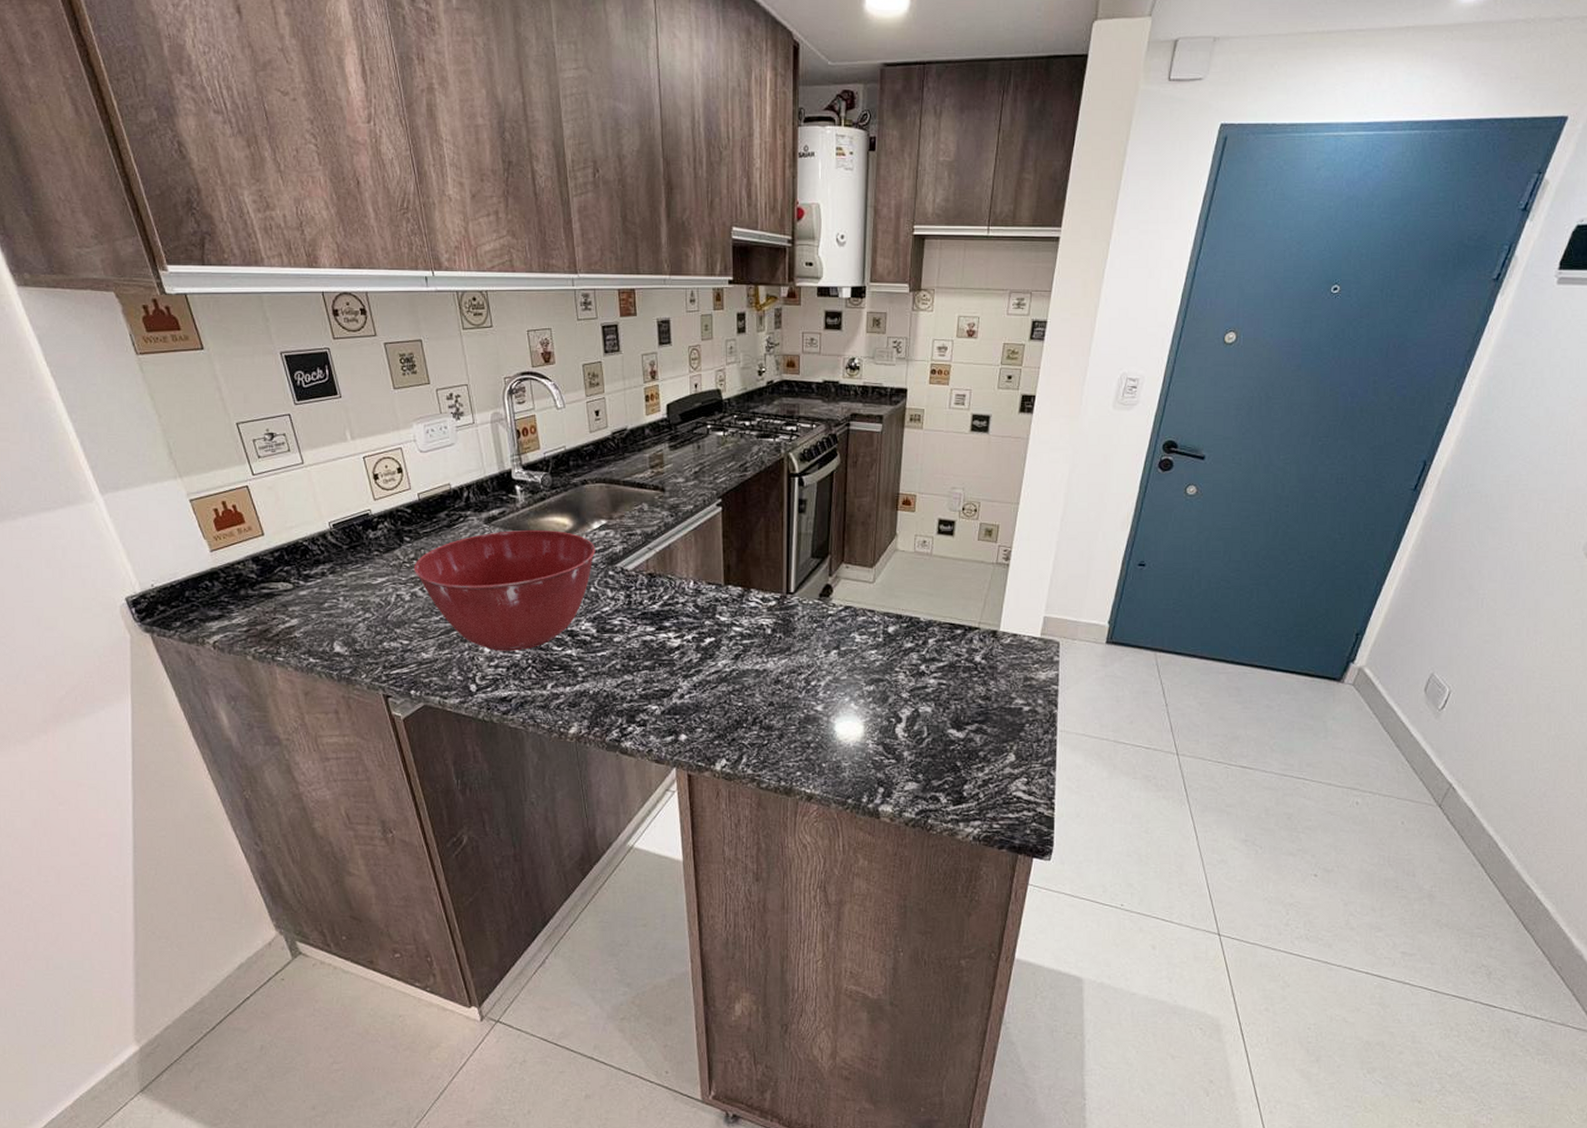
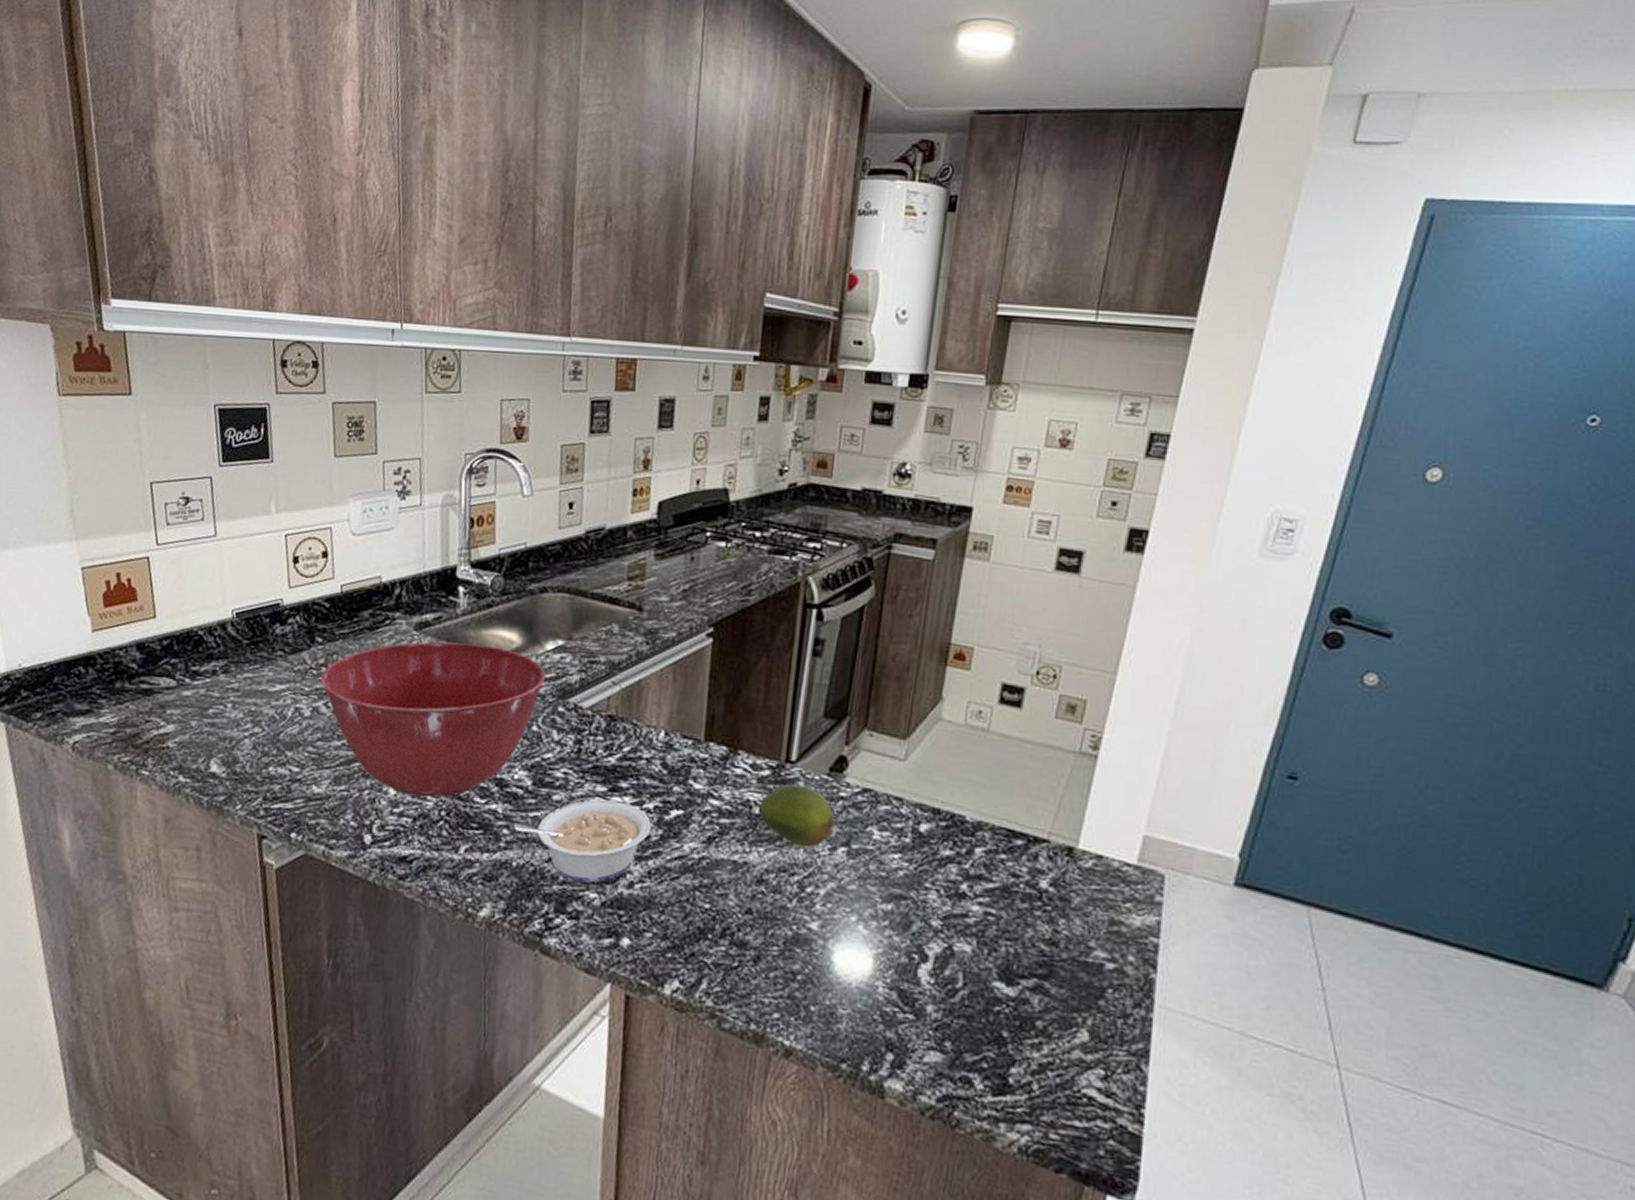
legume: none [586,637,692,699] -> present [513,799,651,883]
fruit: none [771,609,829,653] -> present [759,784,837,848]

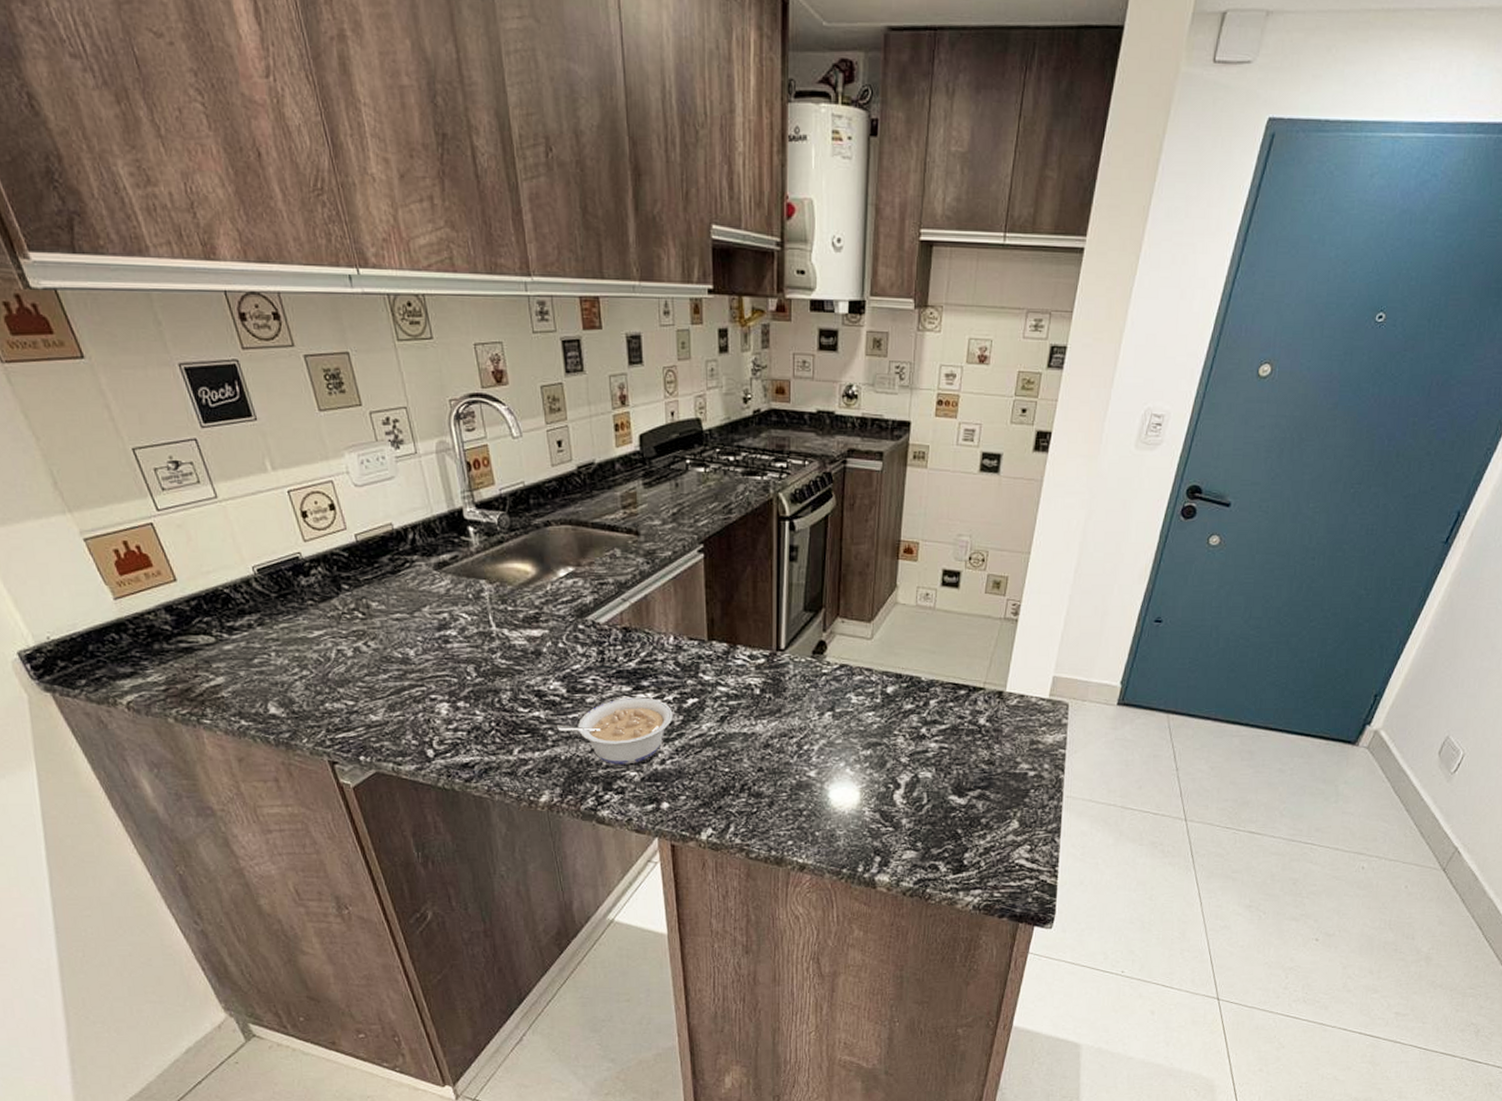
mixing bowl: present [320,641,546,798] -> none [354,577,563,713]
fruit: present [759,784,837,848] -> none [760,667,822,716]

